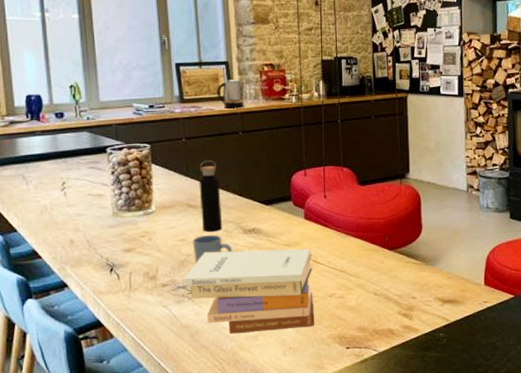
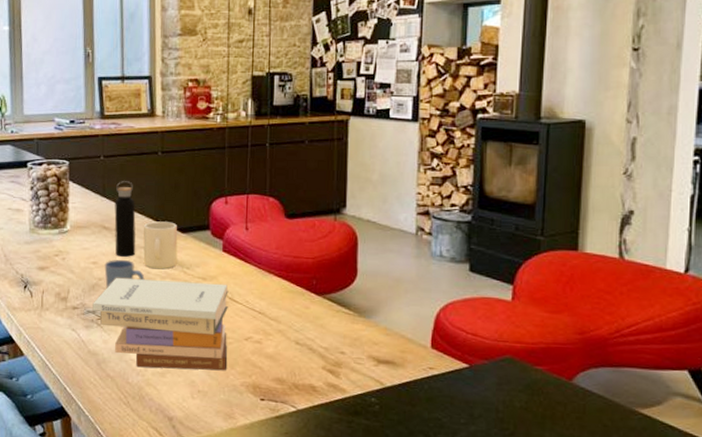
kettle: present [217,80,244,109] -> none [138,96,166,127]
cup: none [229,196,263,241] -> present [143,221,178,270]

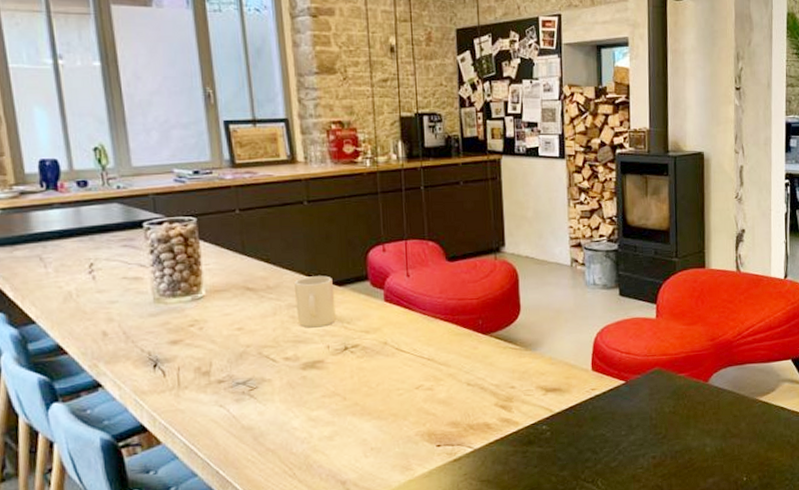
books: present [92,278,229,371] -> none [242,334,400,435]
mug: present [104,259,145,289] -> none [252,321,301,356]
water bottle: present [114,181,136,257] -> none [257,235,288,319]

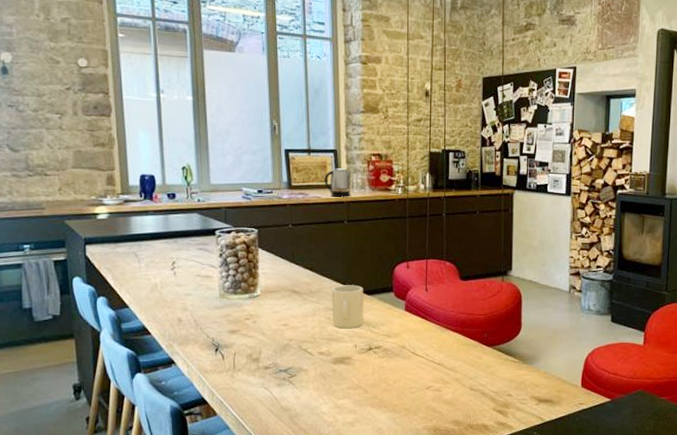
kettle: none [275,140,309,174] -> present [324,168,351,197]

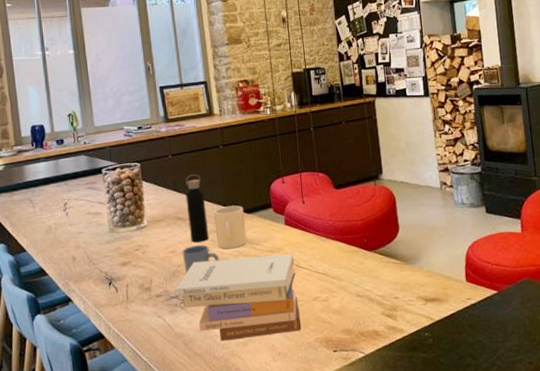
books: none [284,338,411,419] -> present [175,253,302,341]
mug: none [295,320,334,348] -> present [182,244,220,274]
water bottle: none [303,248,325,318] -> present [185,174,209,243]
kettle: present [324,168,351,197] -> none [197,97,223,125]

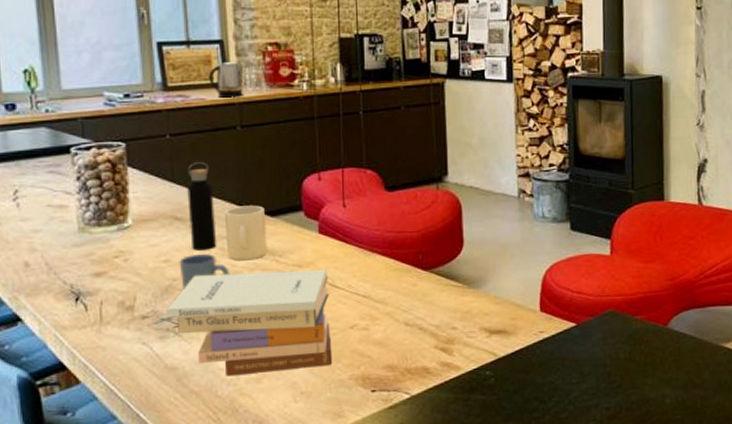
kettle: none [197,97,223,125] -> present [209,62,243,98]

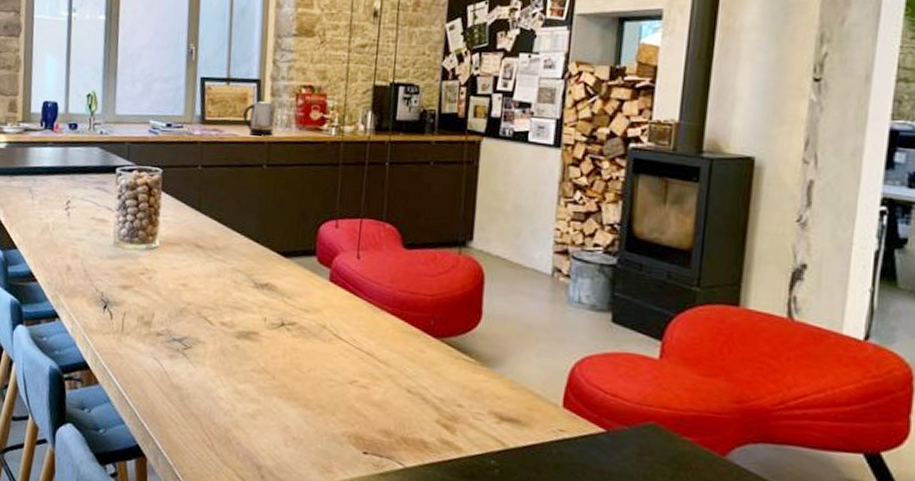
books: present [167,269,333,377] -> none [178,304,334,416]
mug: present [179,253,230,290] -> none [195,282,240,315]
water bottle: present [187,162,217,251] -> none [208,195,234,281]
cup: present [225,205,267,261] -> none [239,242,280,297]

